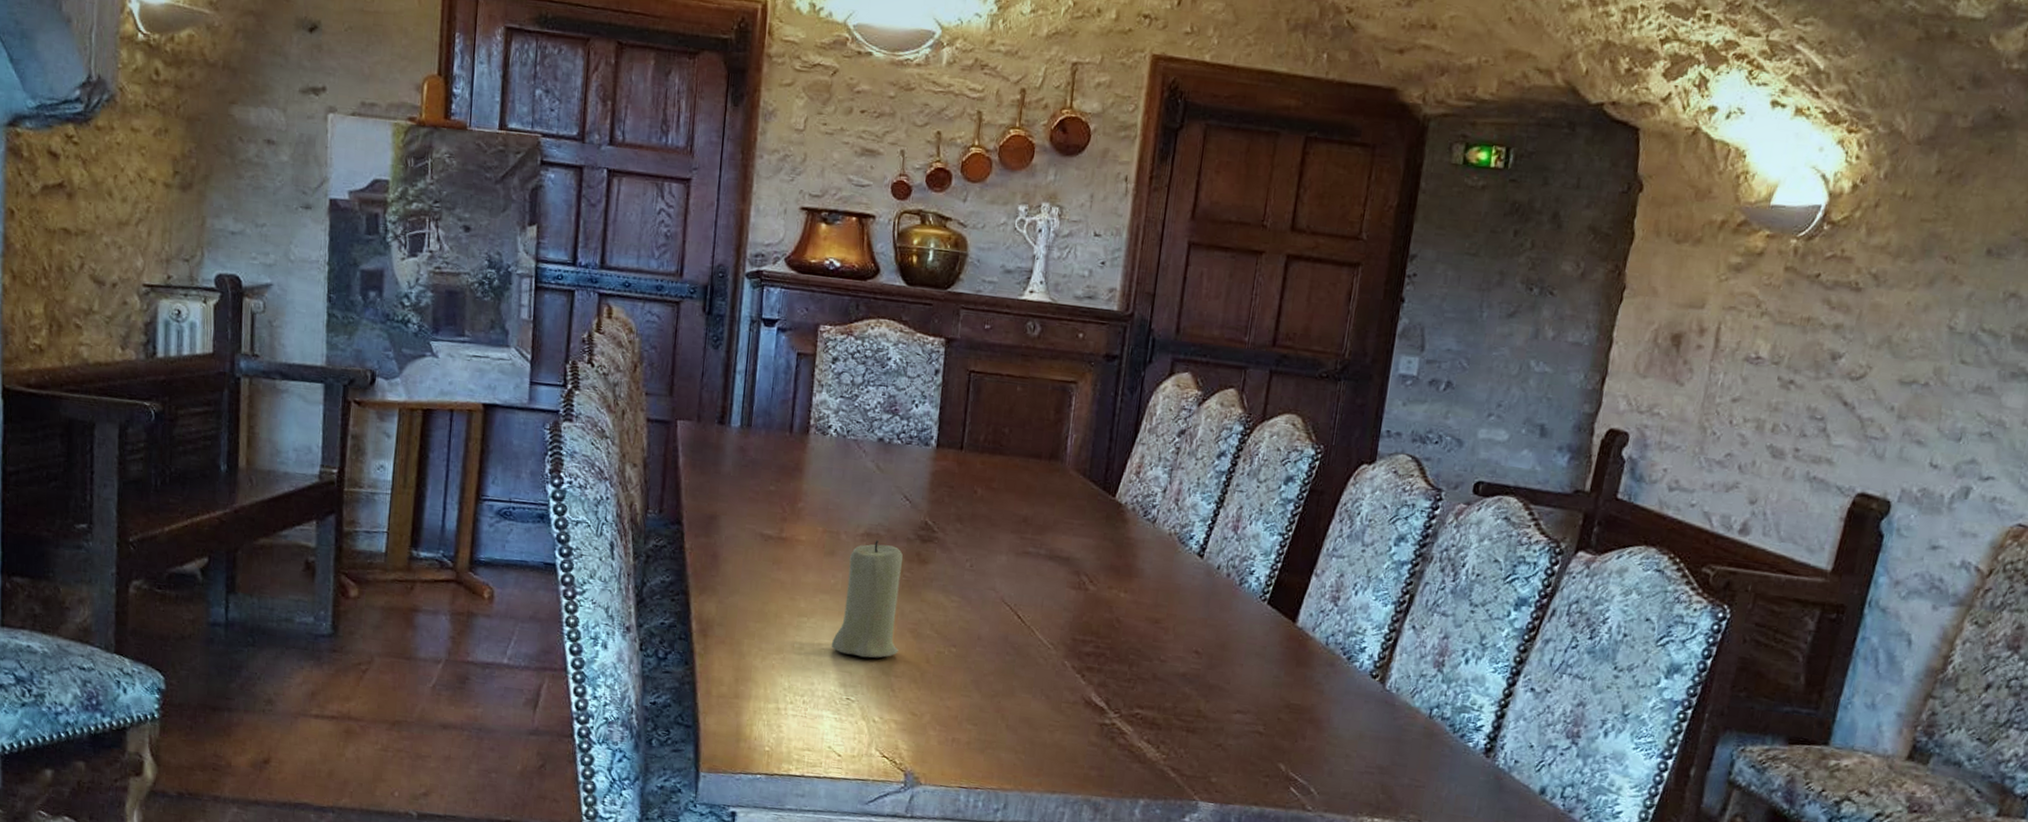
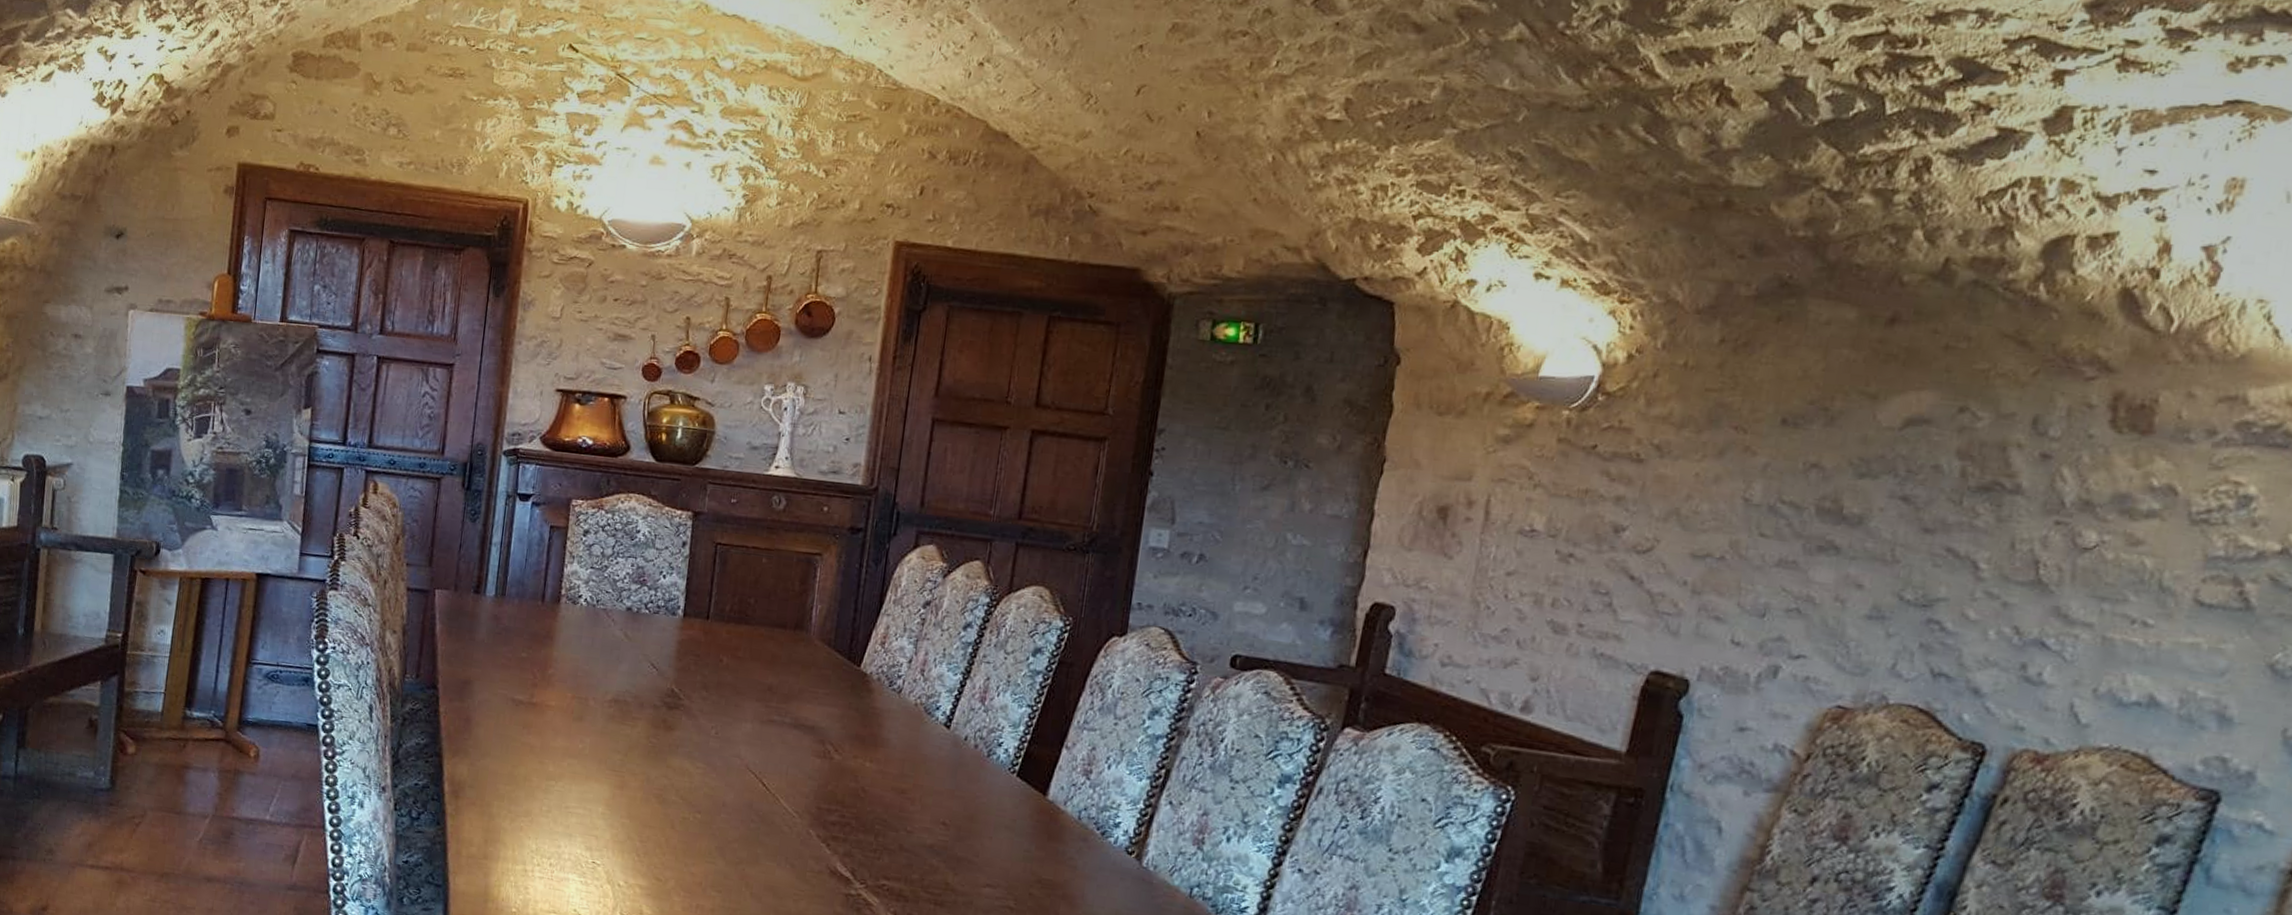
candle: present [831,540,904,658] -> none [578,706,650,823]

